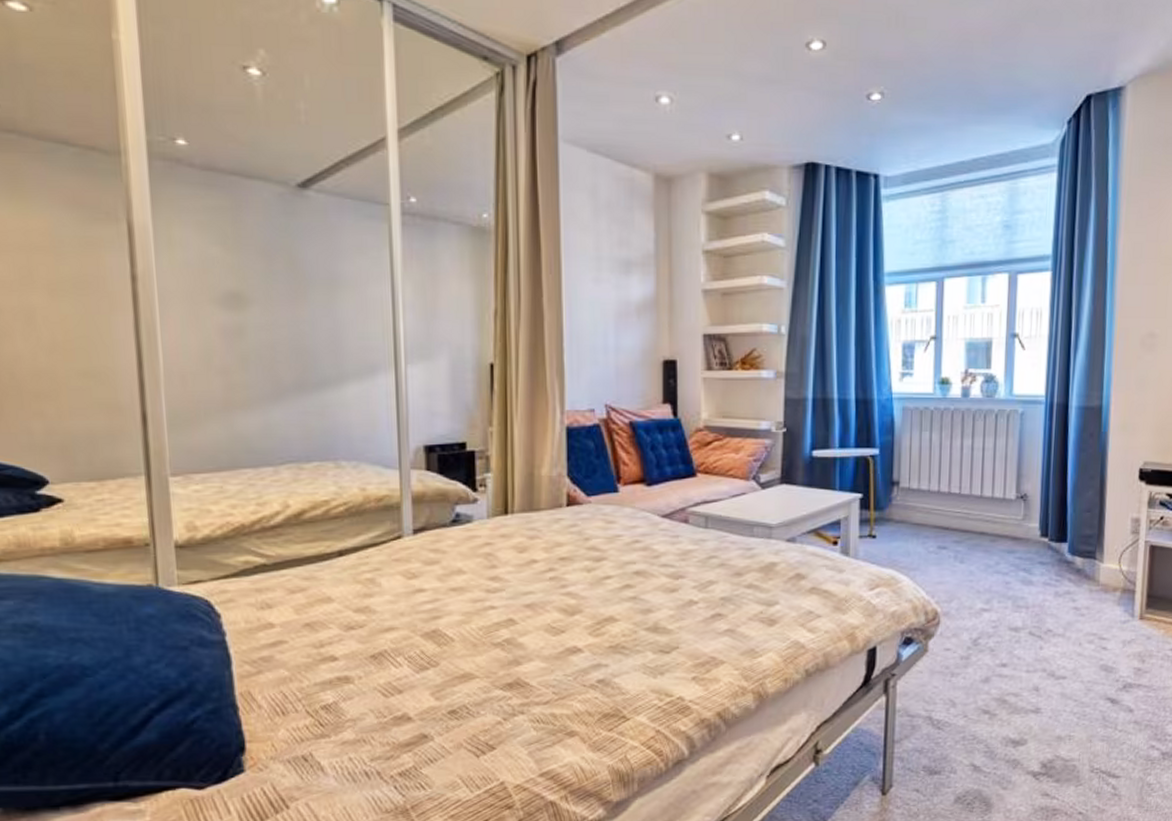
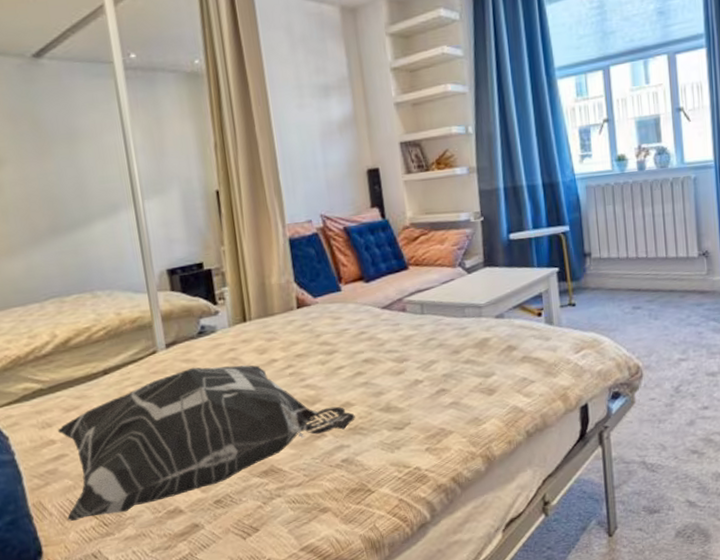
decorative pillow: none [277,559,618,717] -> present [57,365,355,521]

